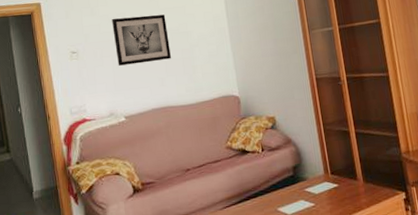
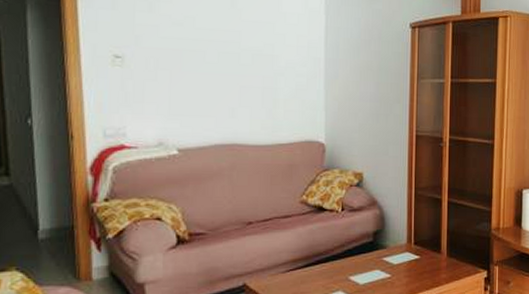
wall art: present [112,14,171,66] -> none [175,22,249,86]

